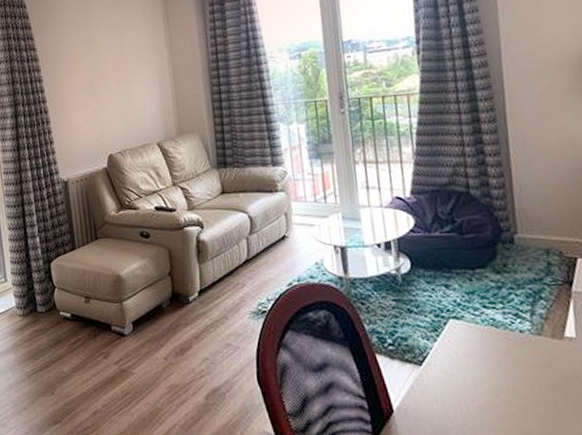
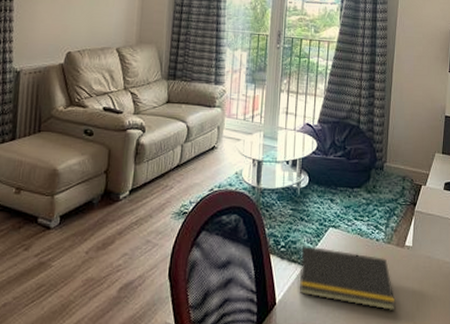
notepad: none [414,342,564,421] -> present [299,246,395,311]

